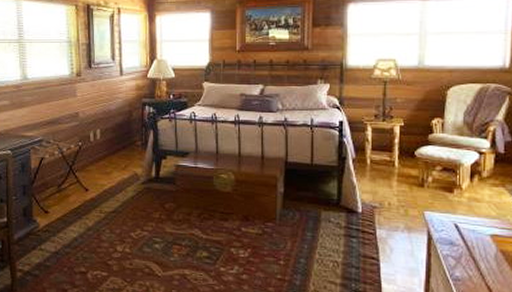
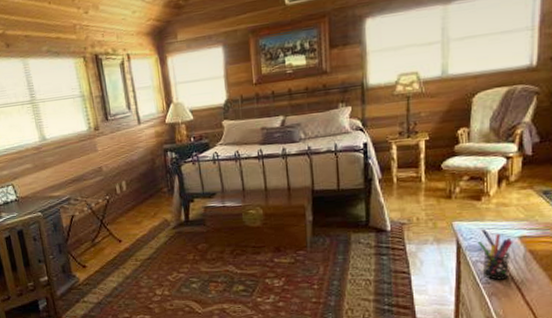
pen holder: none [448,229,485,278] -> present [477,234,513,280]

